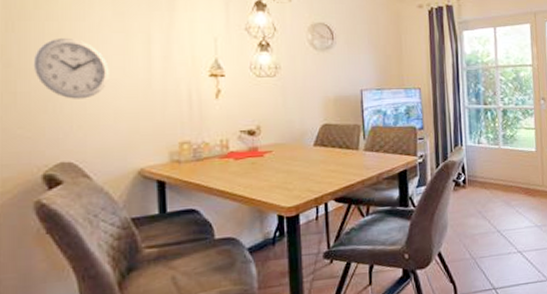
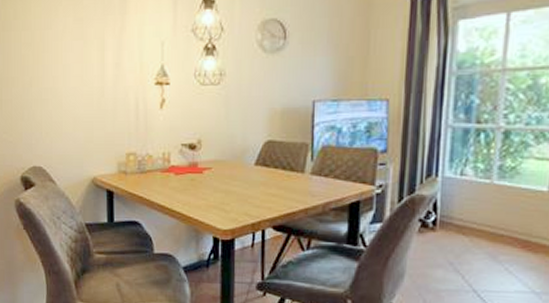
wall clock: present [33,37,110,99] -> none [13,46,70,107]

